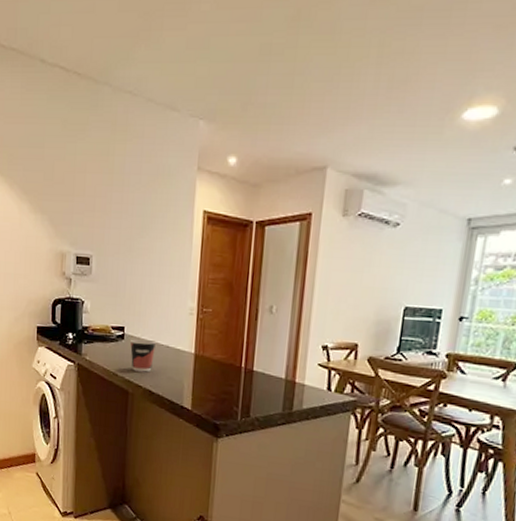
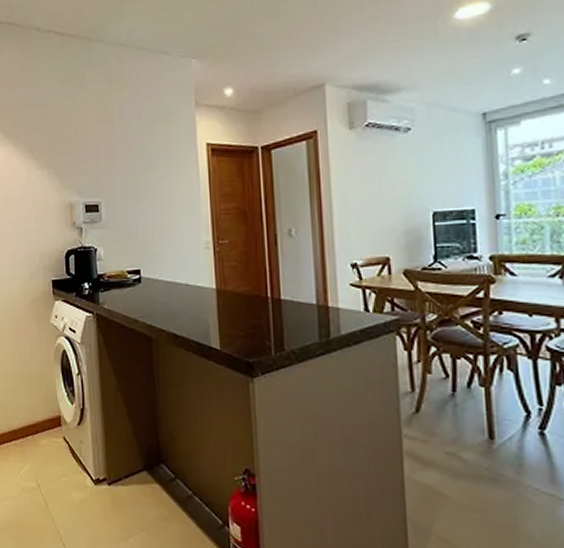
cup: present [129,339,157,372] -> none [147,280,175,315]

